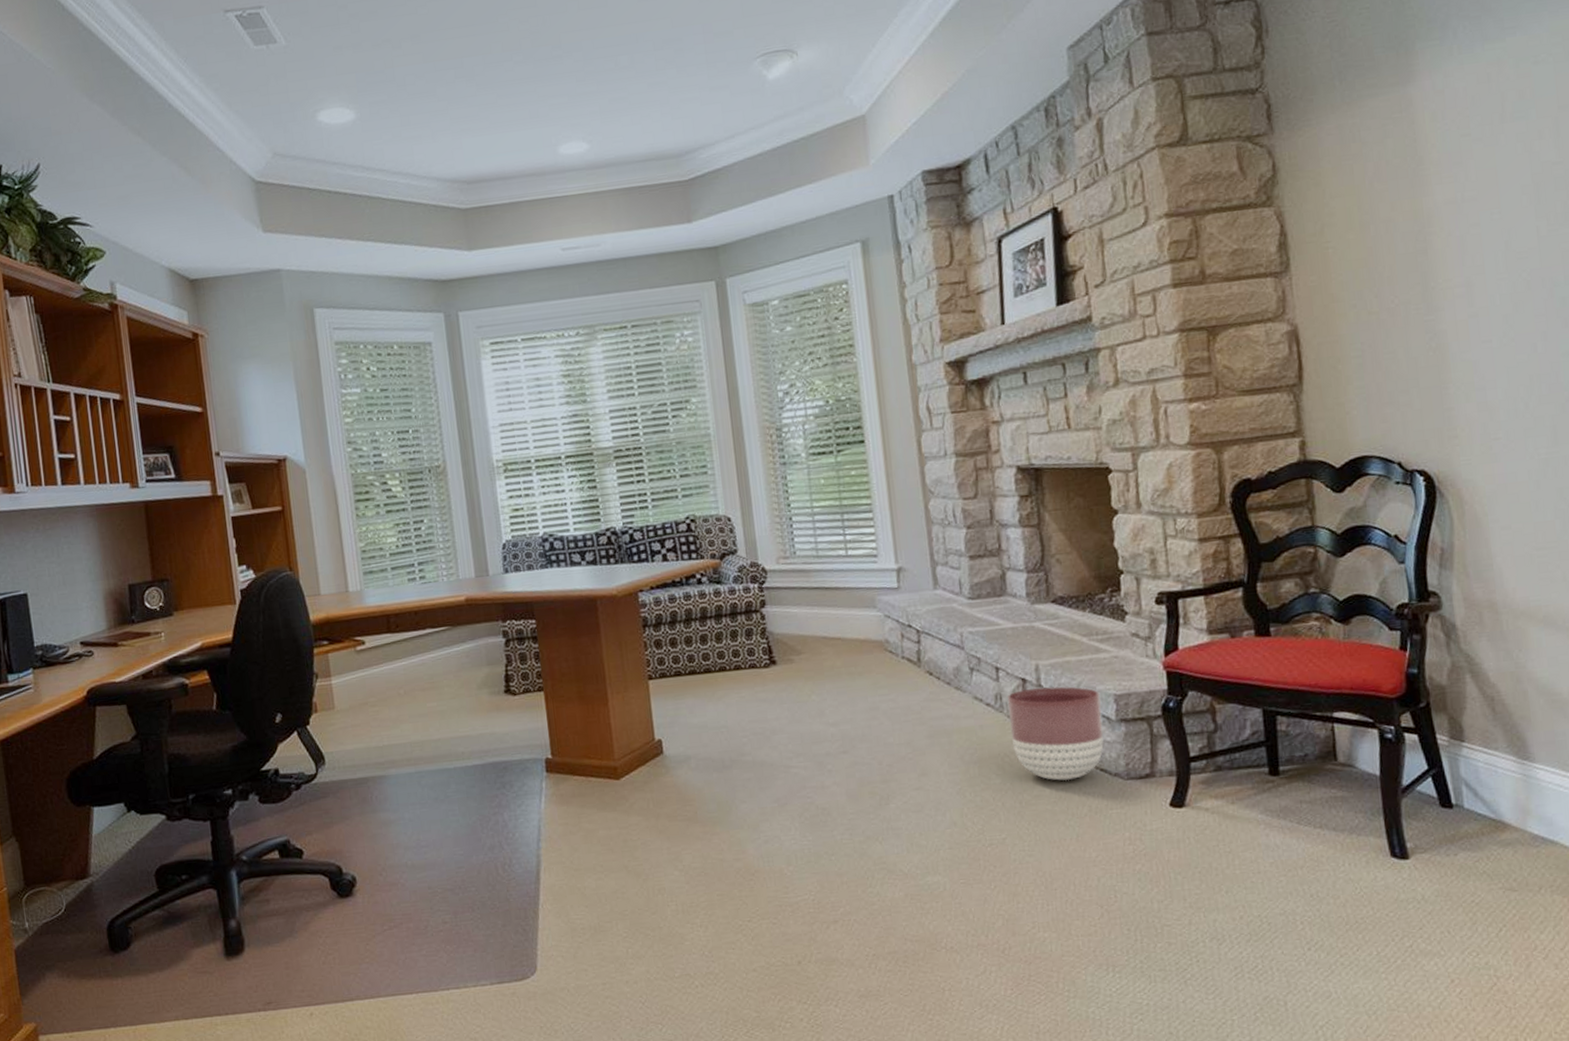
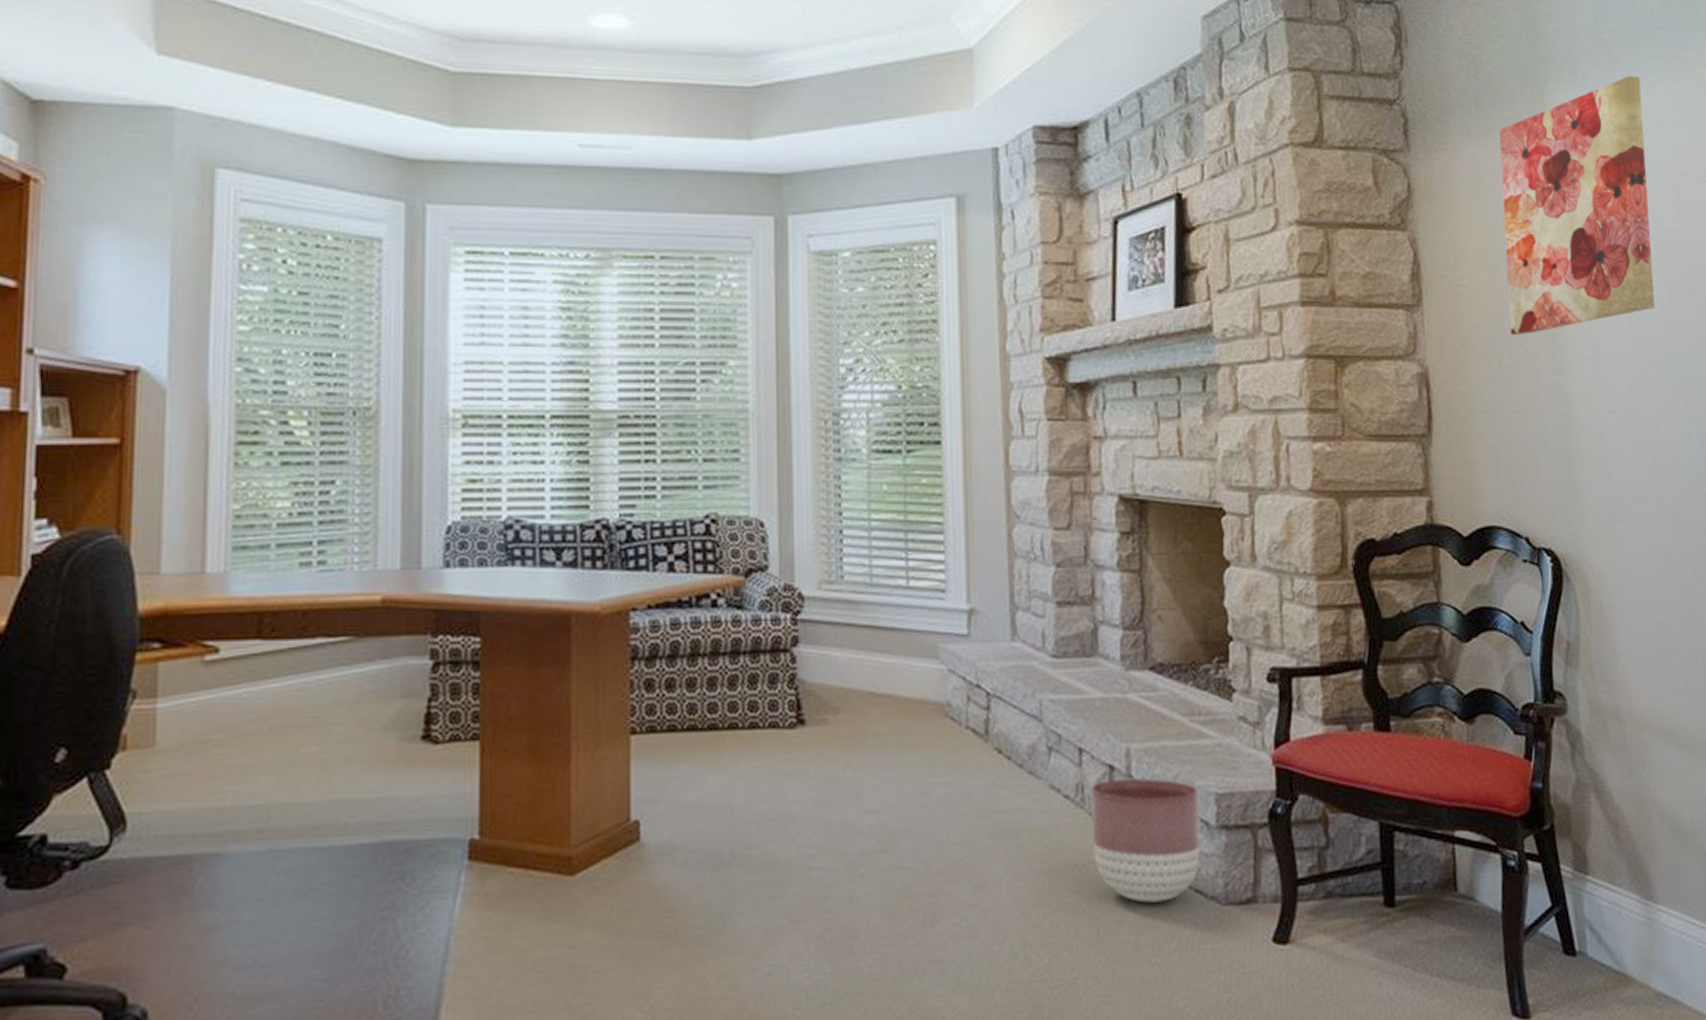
wall art: none [1364,20,1532,285] -> present [1499,76,1655,335]

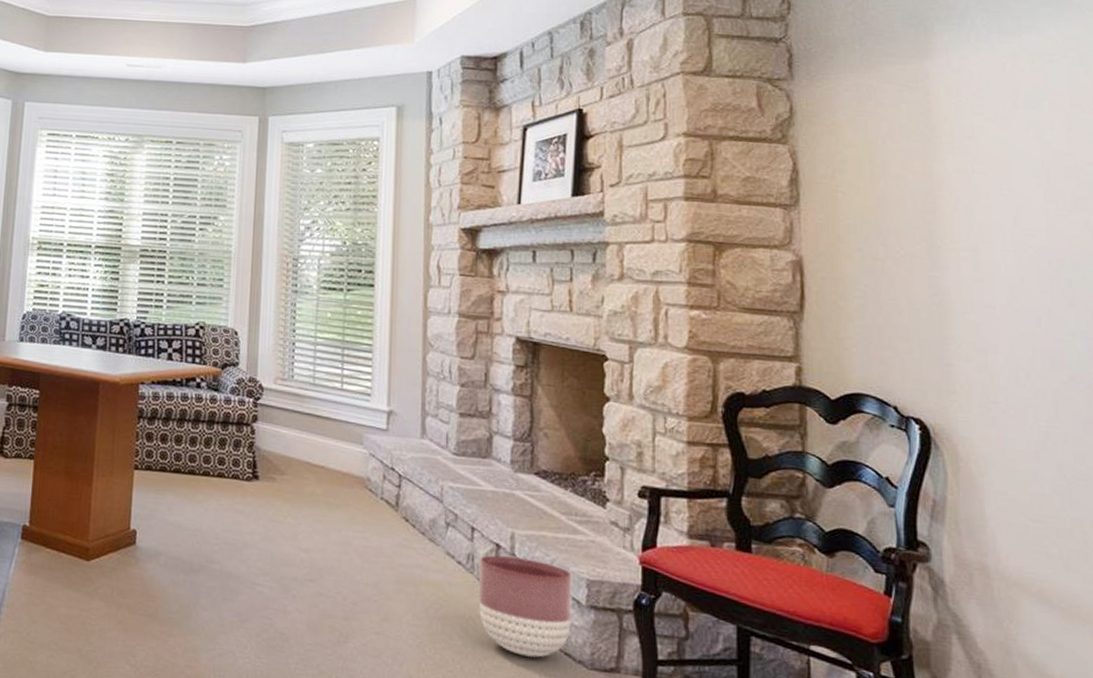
wall art: present [1499,76,1655,335] -> none [882,20,1040,235]

